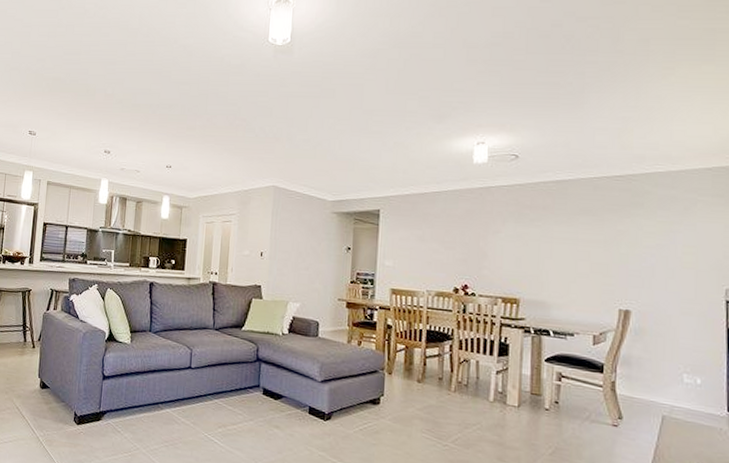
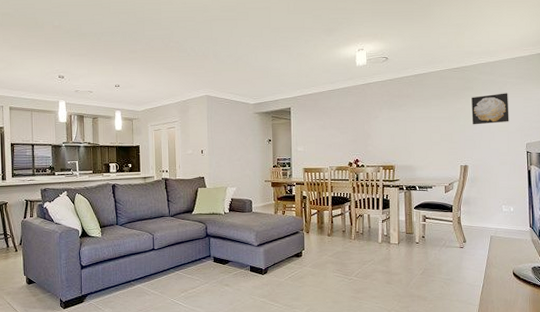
wall art: none [639,215,700,257] -> present [471,93,509,125]

